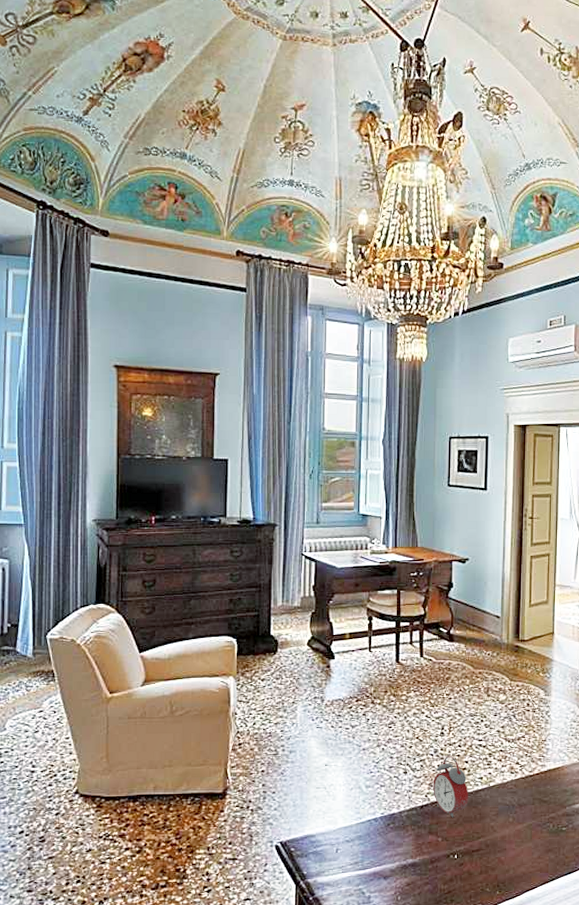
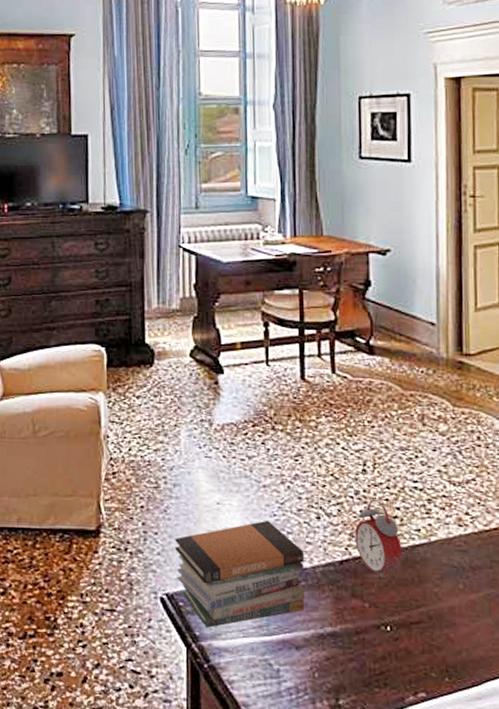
book stack: none [289,776,393,867] -> present [175,520,305,628]

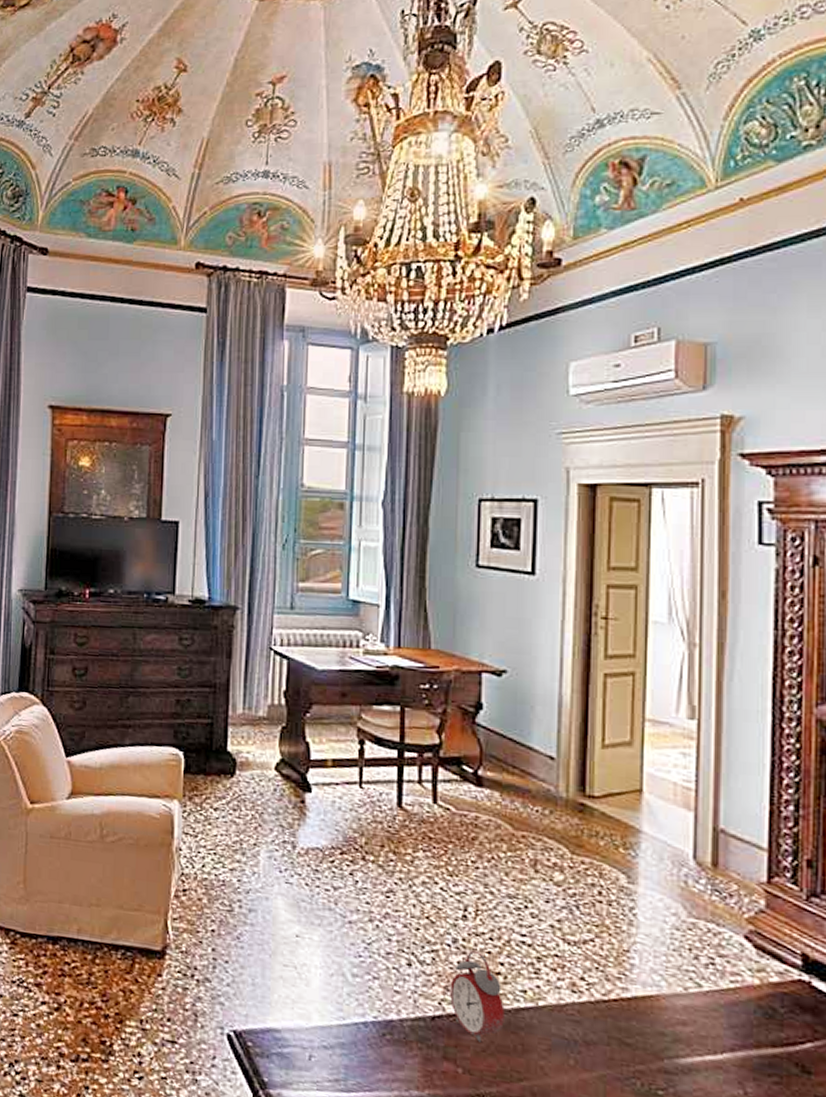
book stack: present [175,520,305,628] -> none [247,960,390,1075]

